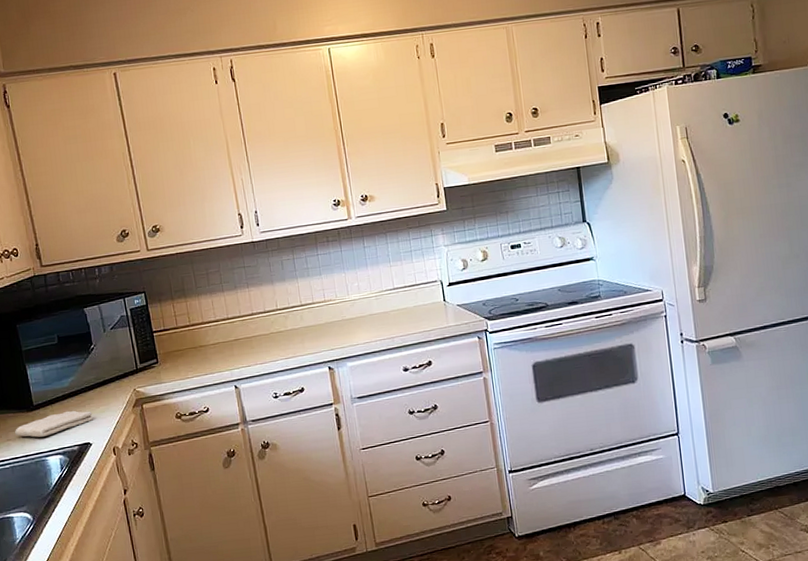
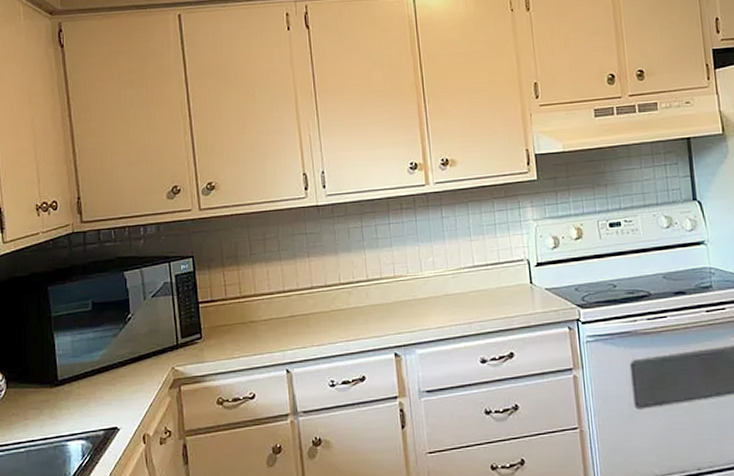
washcloth: present [15,411,93,438] -> none [35,388,123,418]

